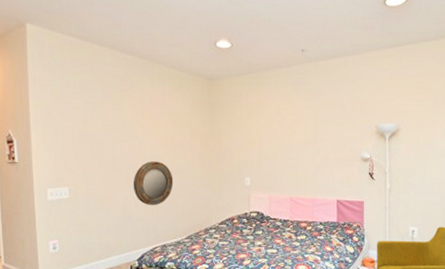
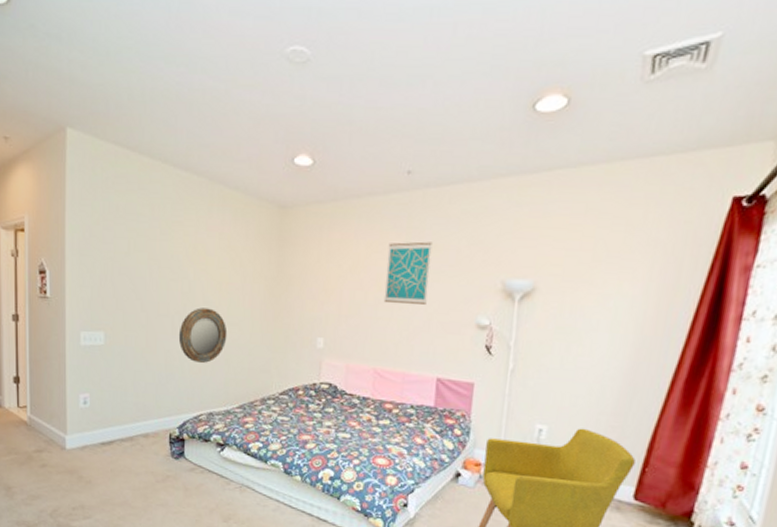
wall art: none [293,100,324,147] -> present [383,241,433,305]

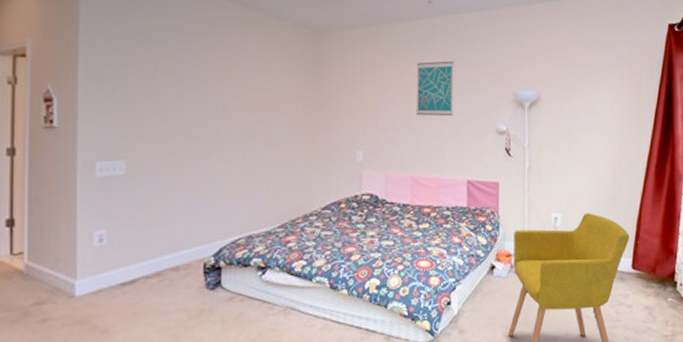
home mirror: present [178,307,228,364] -> none [212,129,266,186]

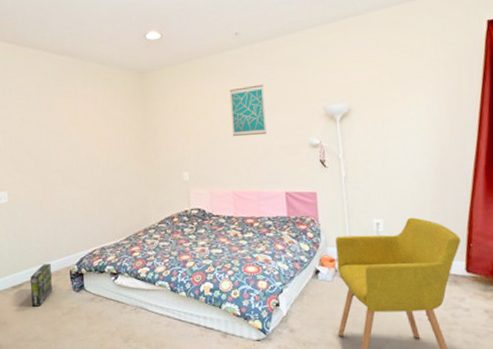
box: none [148,255,178,309] -> present [30,264,52,307]

